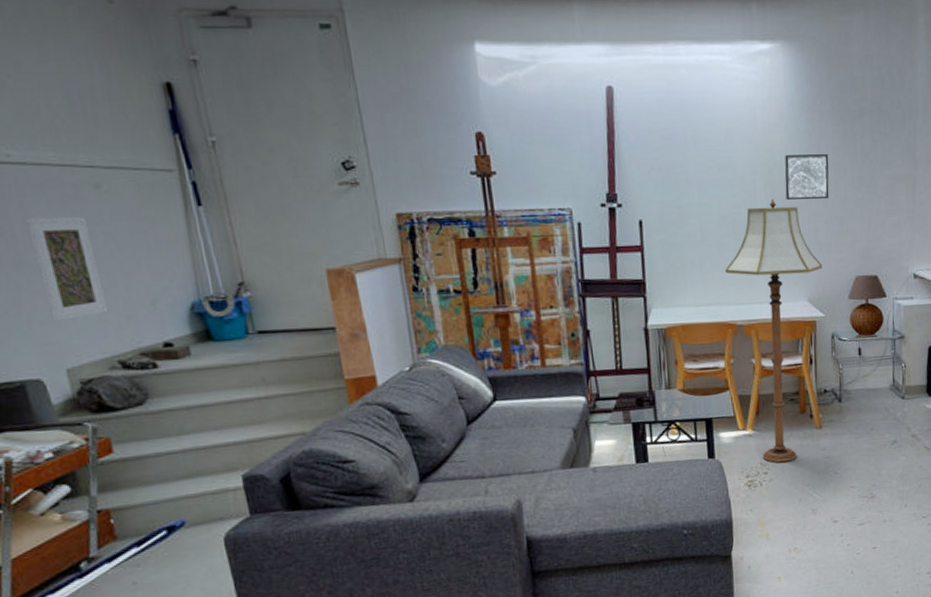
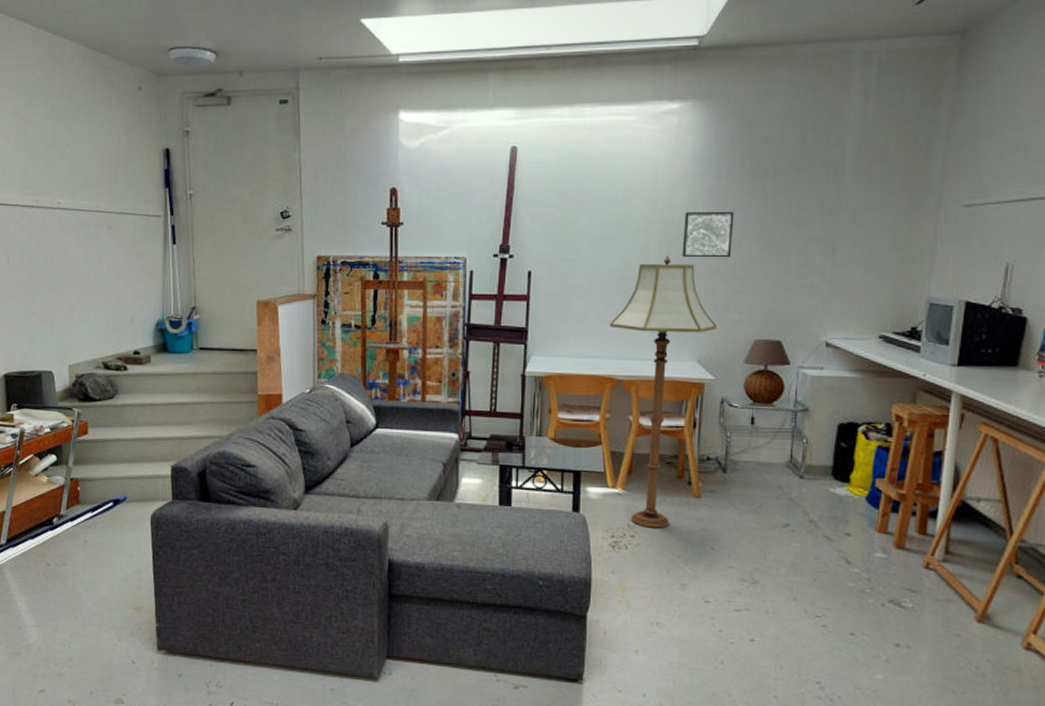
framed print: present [25,216,109,322] -> none [61,249,102,329]

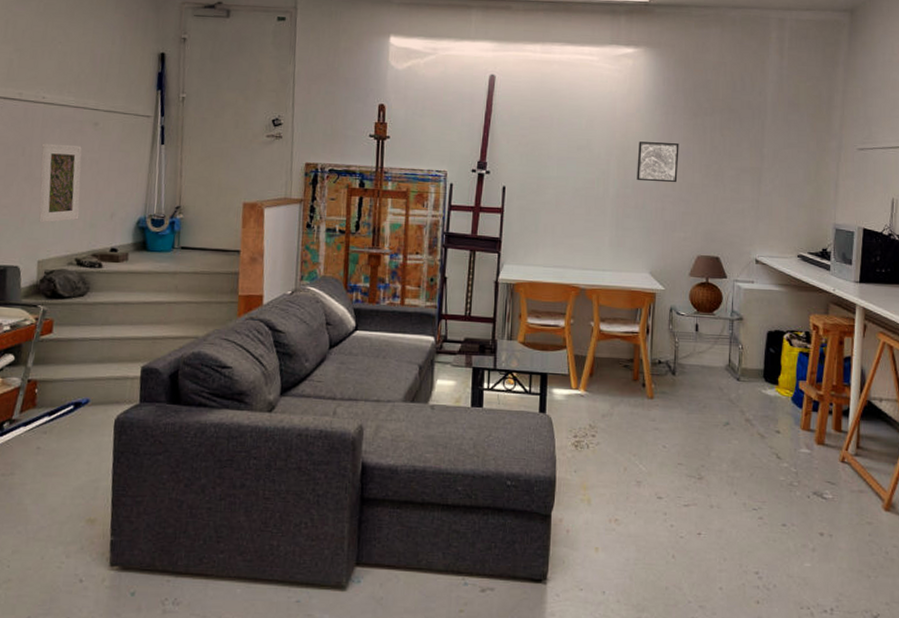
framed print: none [61,249,102,329] -> present [39,143,82,223]
floor lamp: present [609,255,716,528] -> none [574,178,666,428]

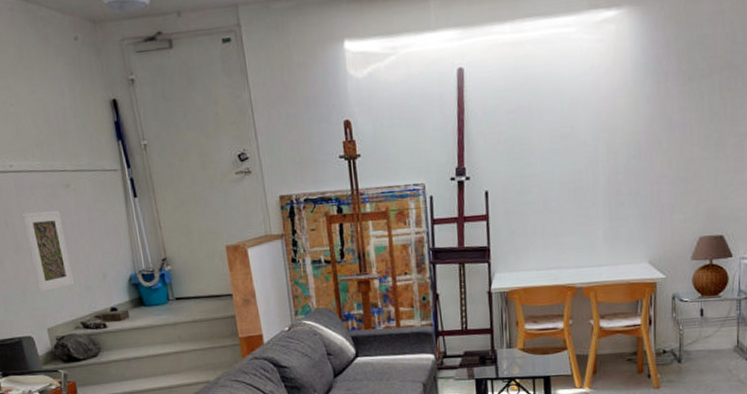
wall art: present [636,141,679,183] -> none [627,115,674,163]

